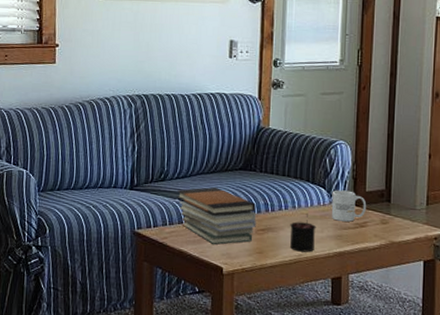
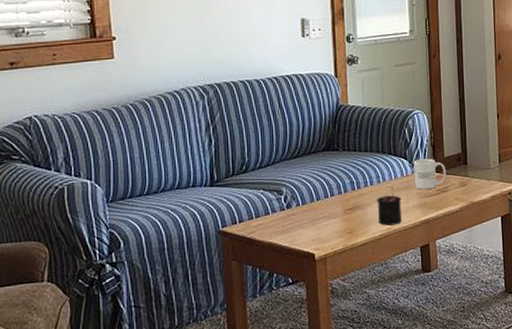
book stack: present [177,187,256,245] -> none [261,172,344,231]

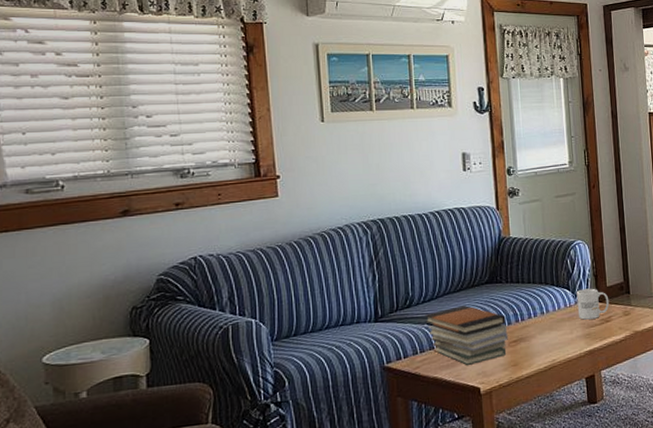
book stack: none [261,172,344,231] -> present [425,305,508,365]
candle: present [377,185,402,226] -> none [541,316,566,357]

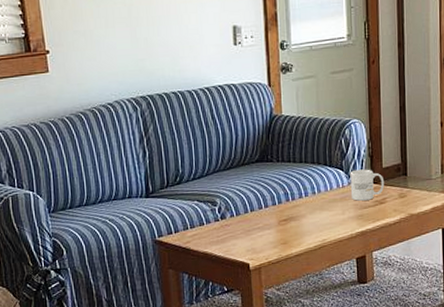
book stack: present [425,305,508,365] -> none [195,184,278,242]

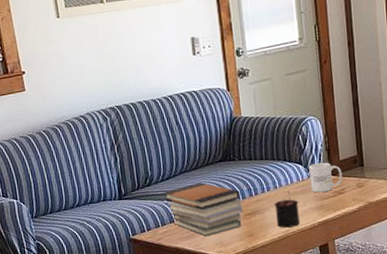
book stack: none [195,184,278,242] -> present [164,182,243,236]
candle: none [311,197,338,237] -> present [274,190,300,228]

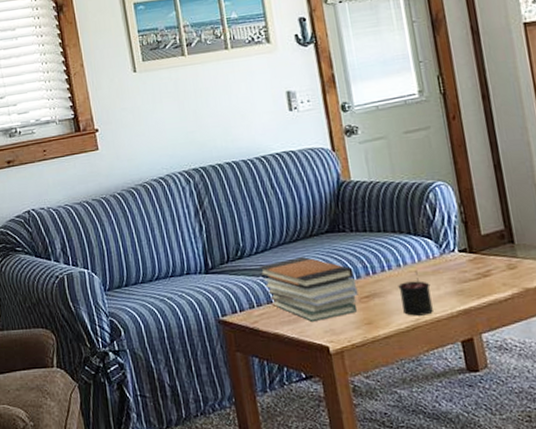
mug: present [308,162,343,193] -> none [440,237,487,274]

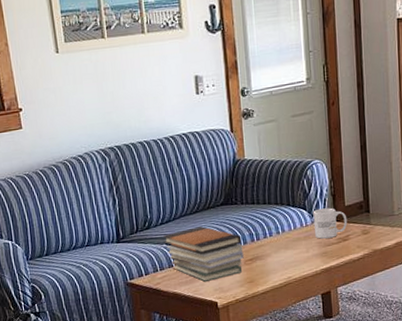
candle: present [398,269,433,316] -> none [276,236,302,275]
mug: none [440,237,487,274] -> present [313,207,348,239]

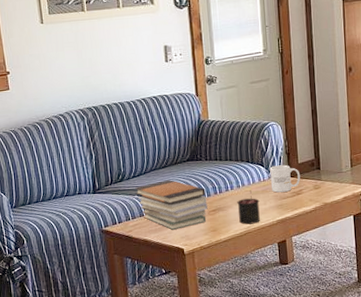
candle: none [276,236,302,275] -> present [237,189,260,225]

